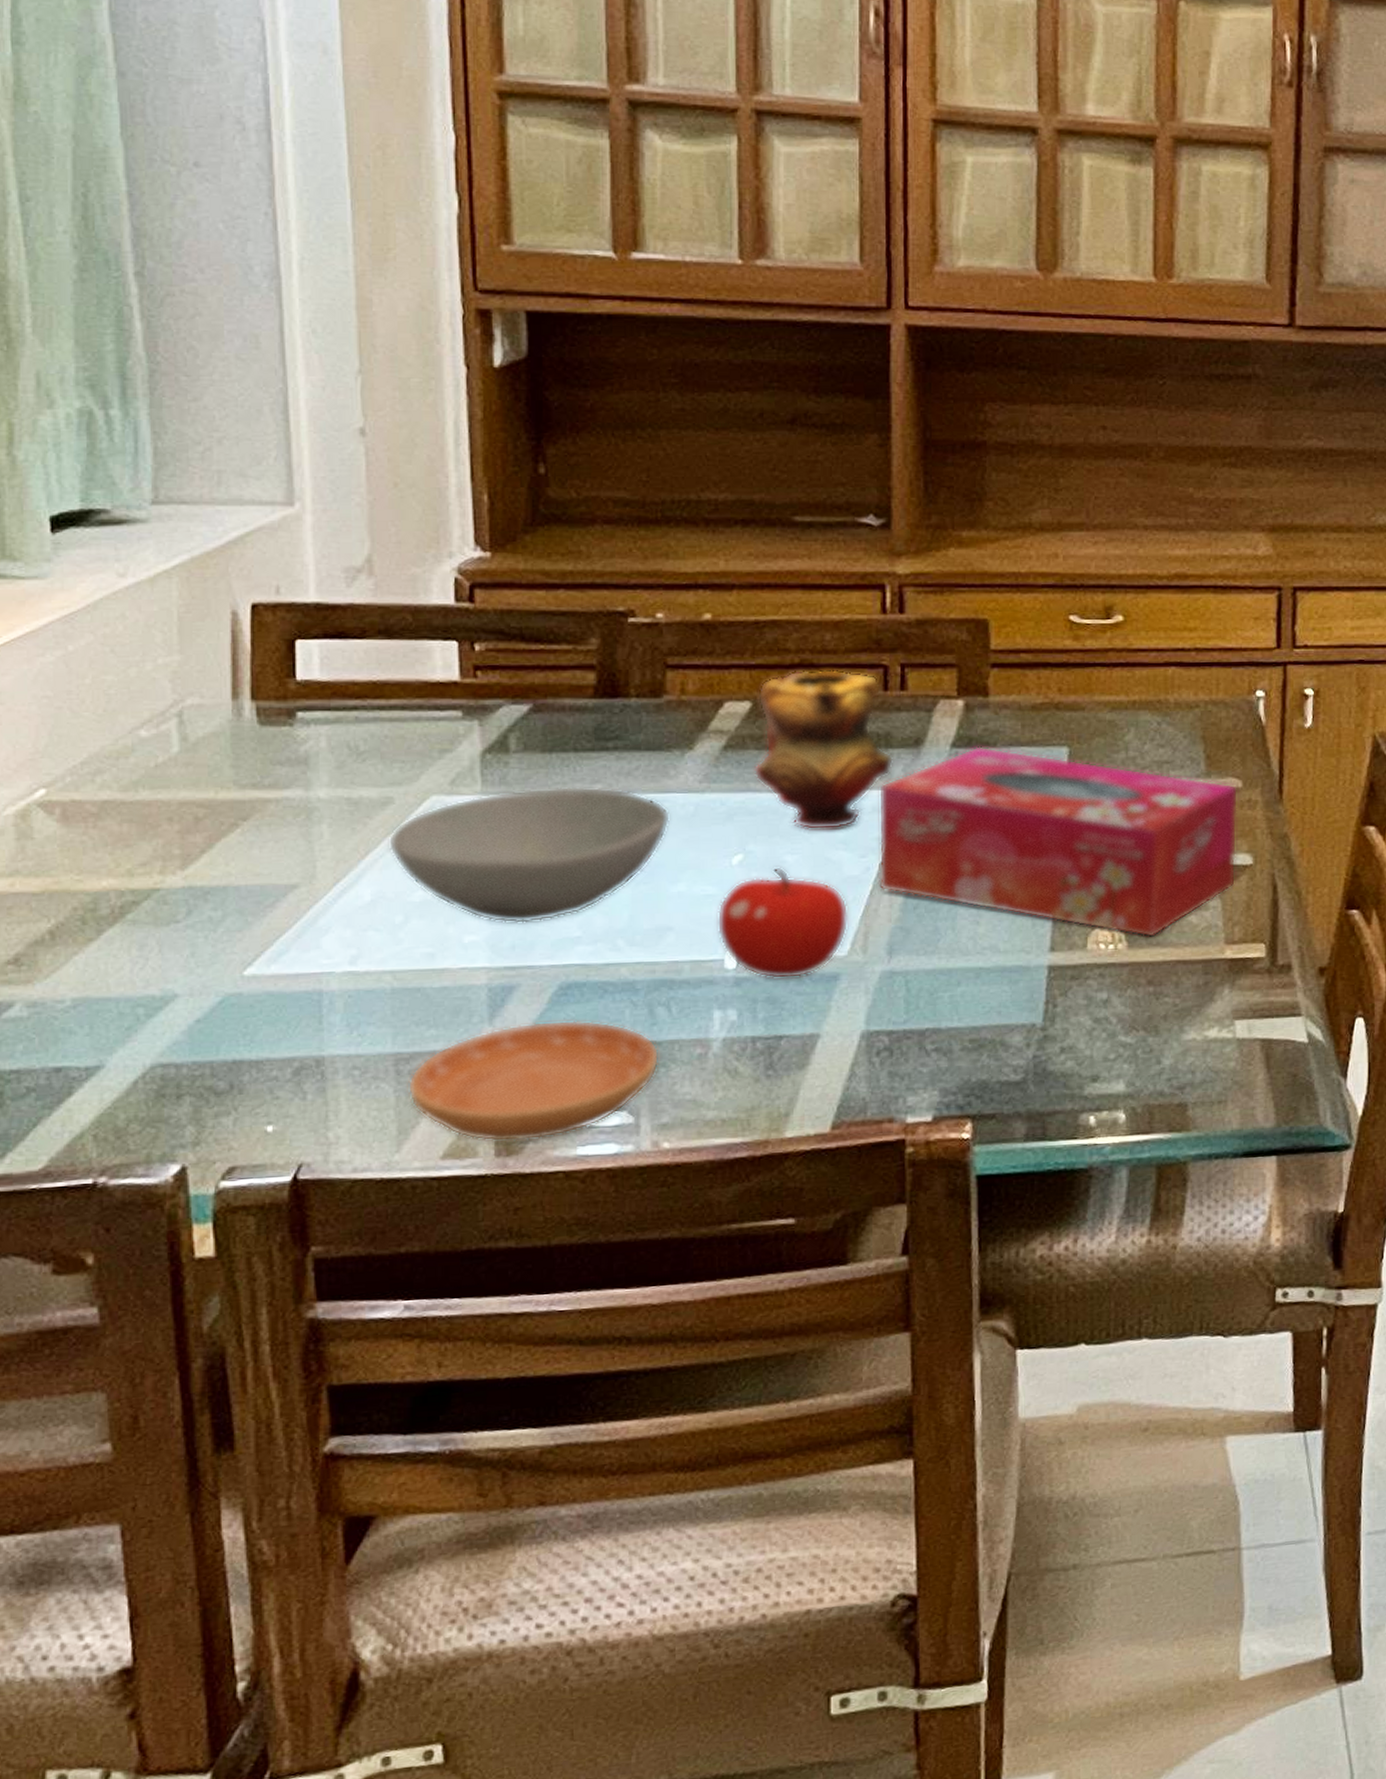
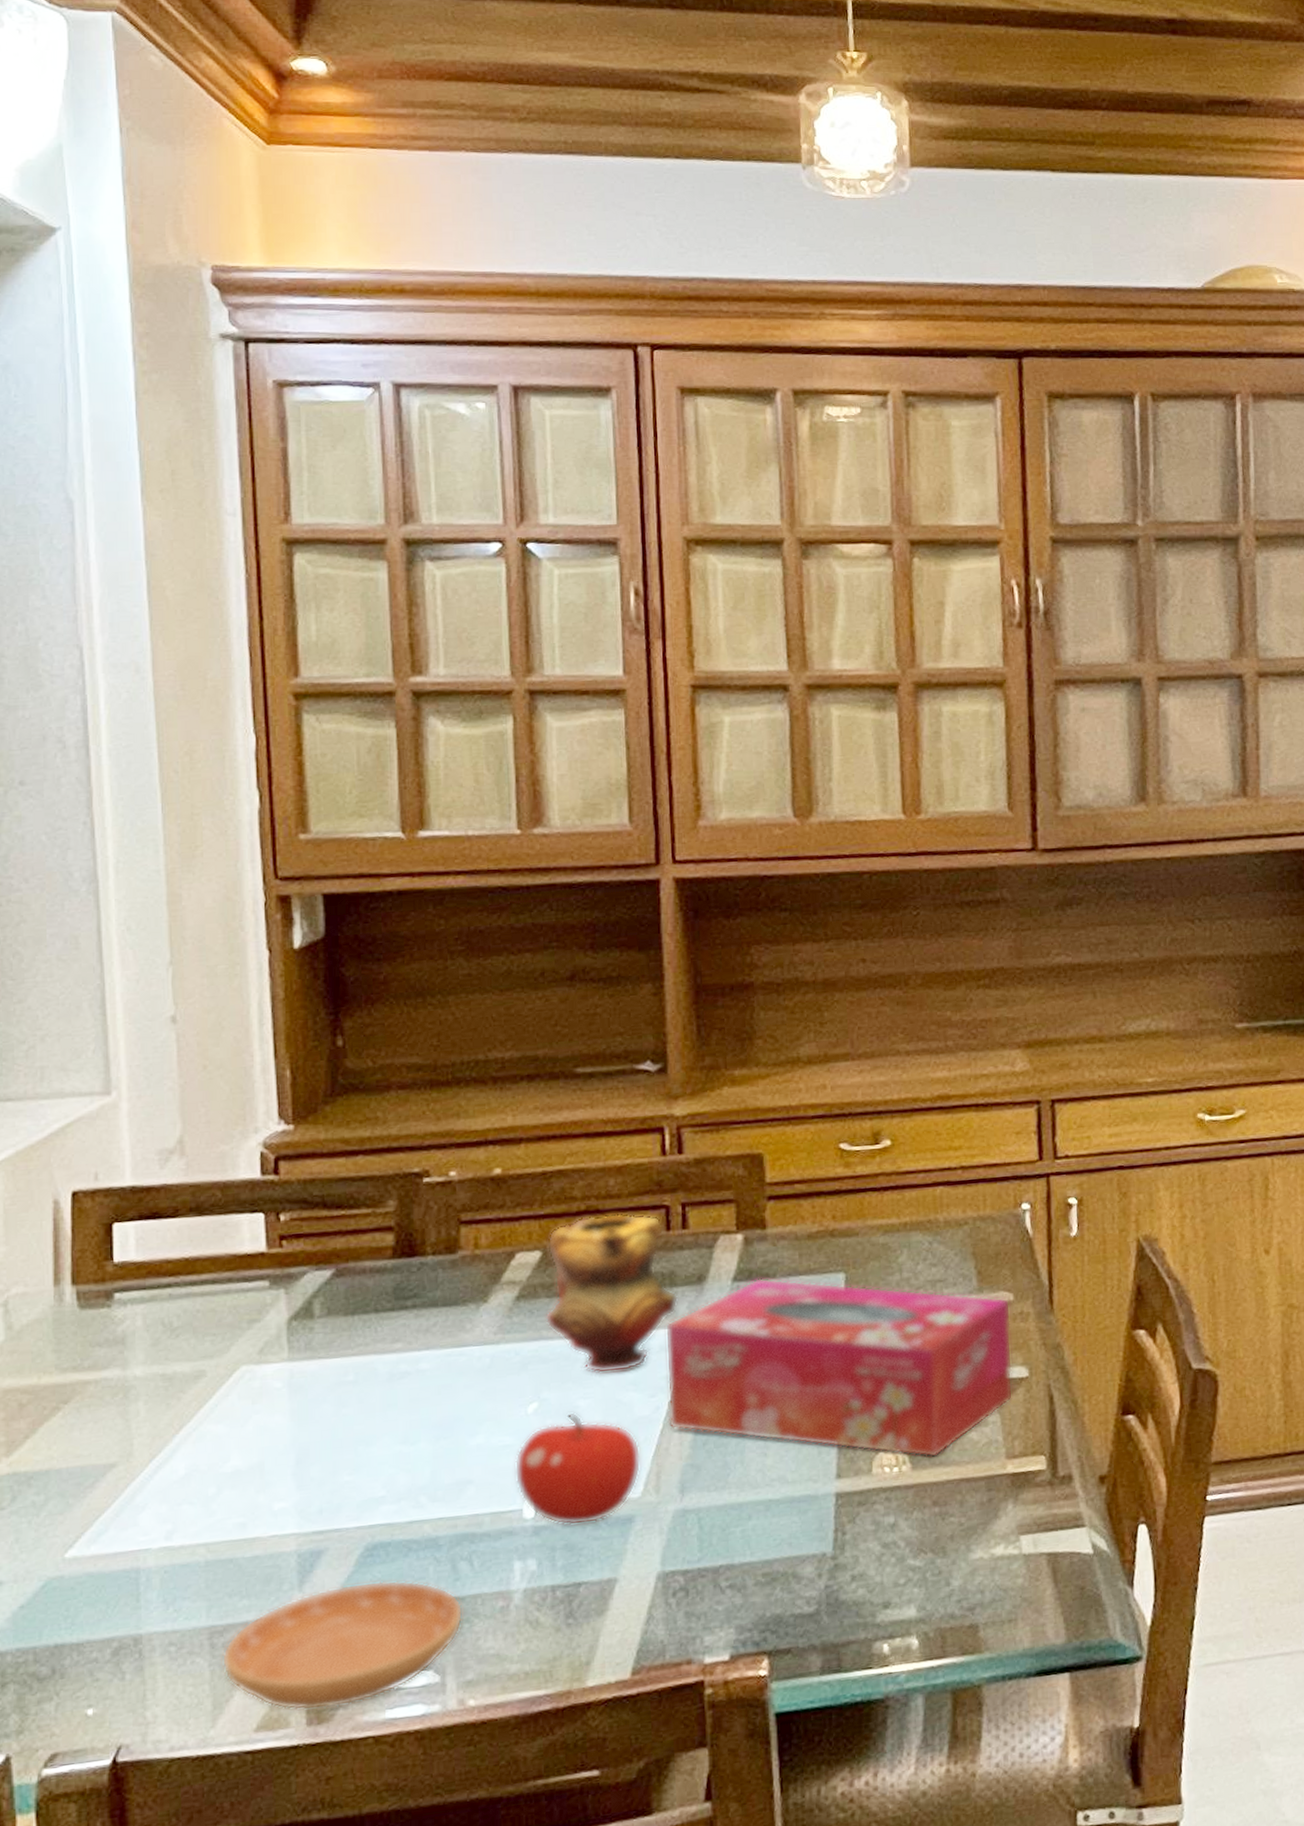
bowl: present [388,786,671,924] -> none [200,1345,468,1488]

